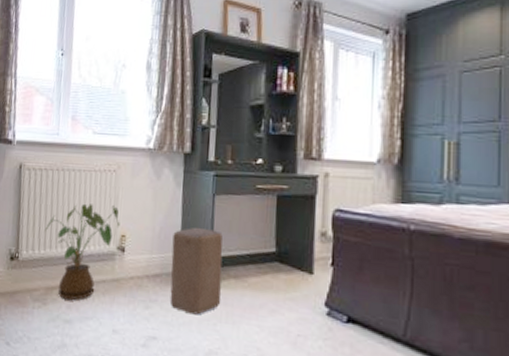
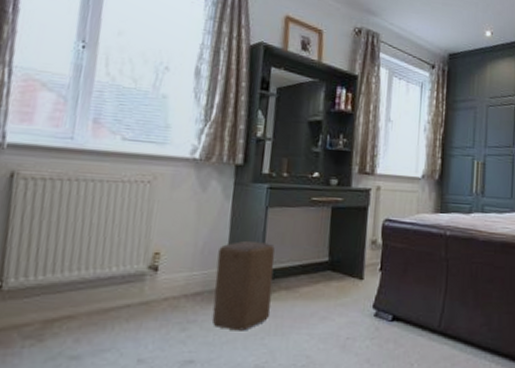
house plant: present [44,203,120,301] -> none [44,218,154,333]

